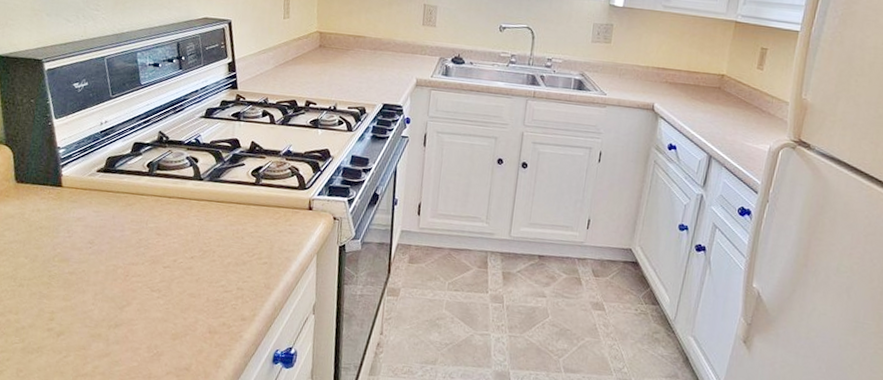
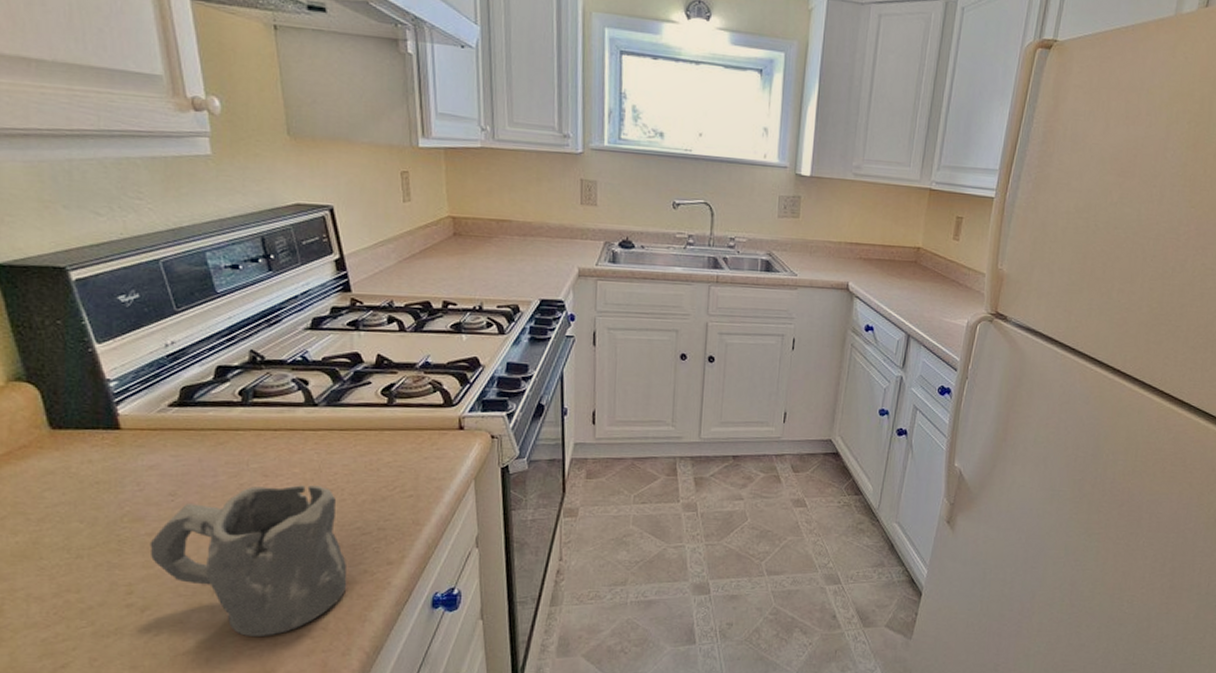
mug: none [70,242,210,370] -> present [150,485,347,638]

